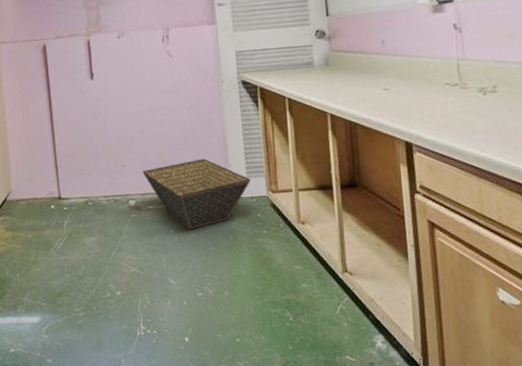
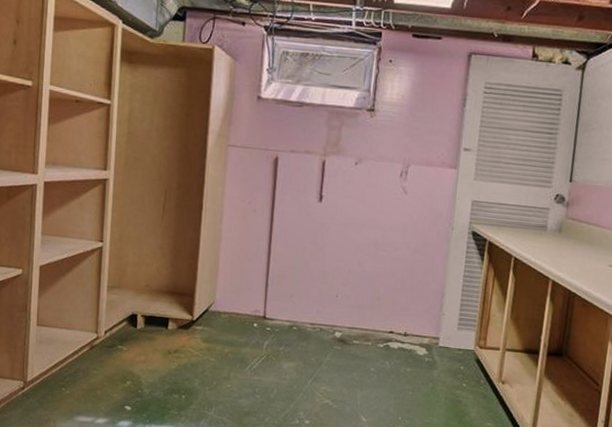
basket: present [142,158,251,230] -> none [354,302,462,371]

